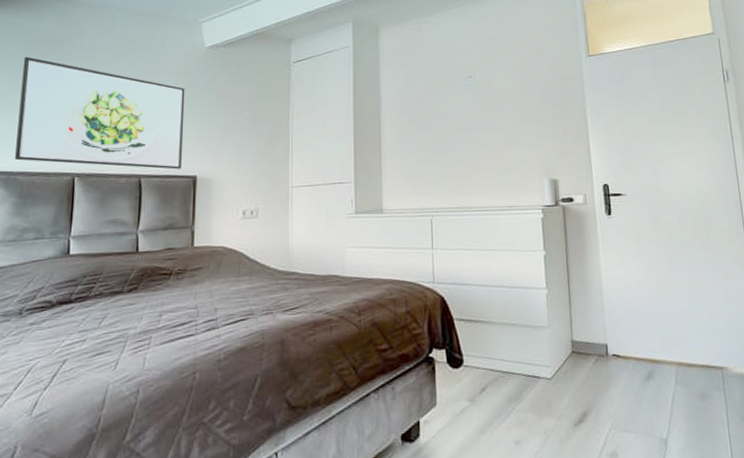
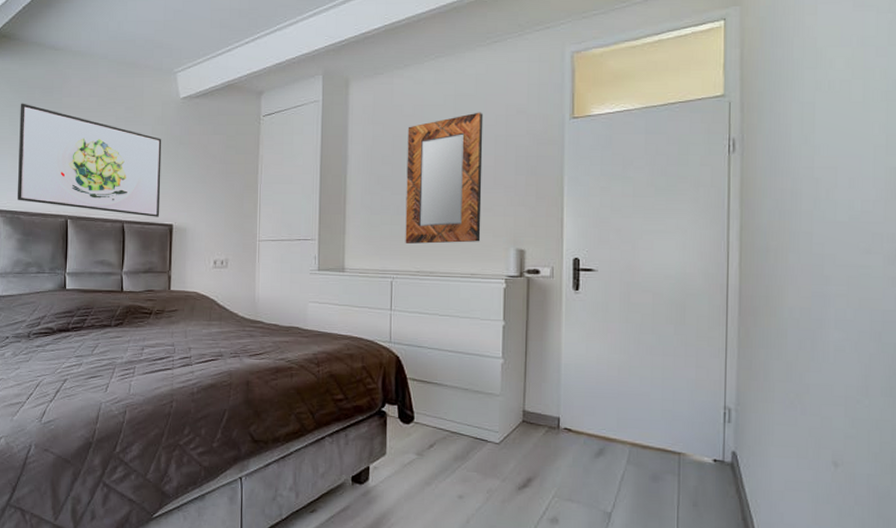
home mirror: none [438,53,515,180] -> present [405,112,484,244]

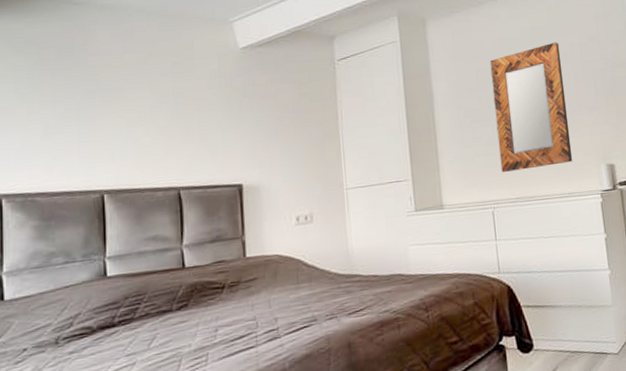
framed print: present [18,103,162,217] -> none [28,66,225,181]

